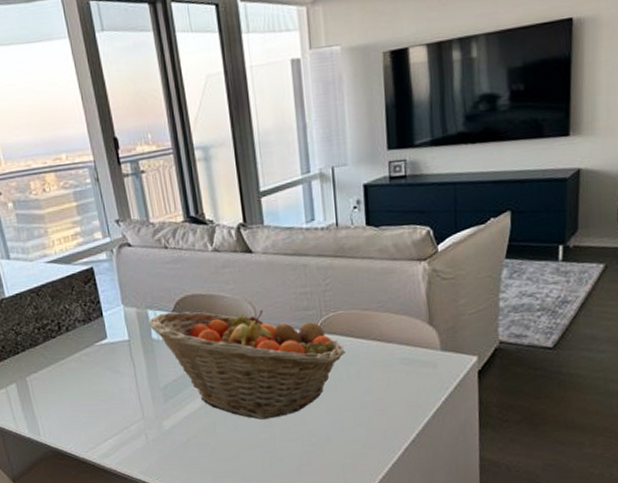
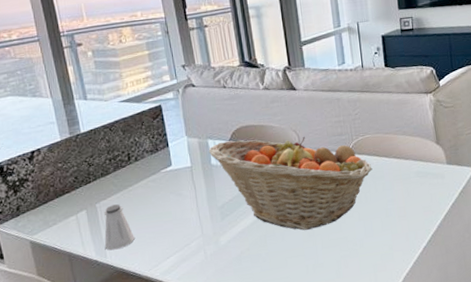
saltshaker: none [34,379,69,428] -> present [103,204,135,251]

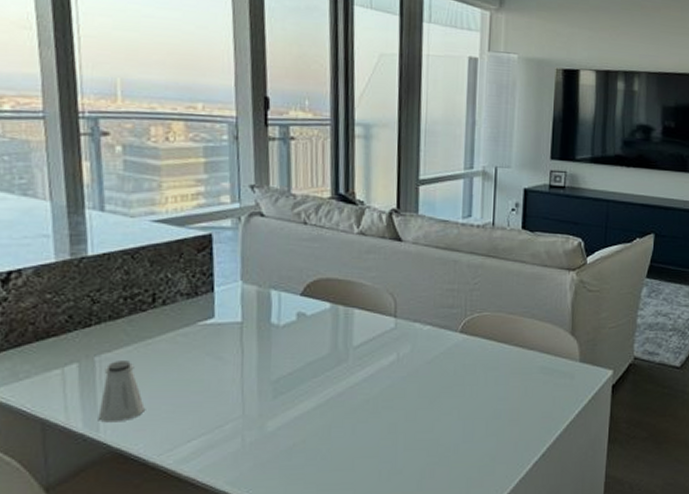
fruit basket: present [208,136,373,230] -> none [269,295,486,424]

